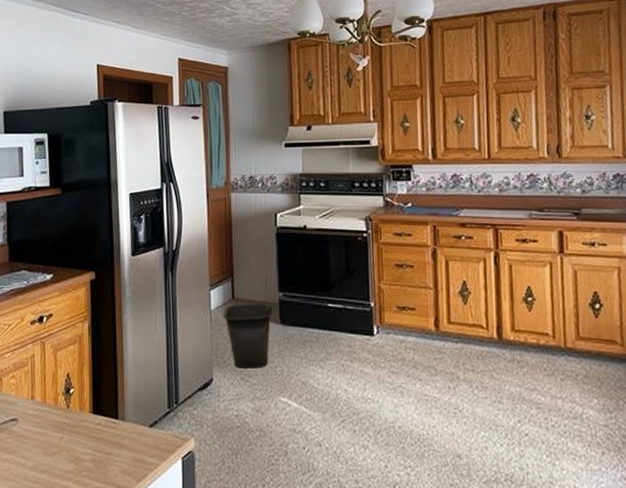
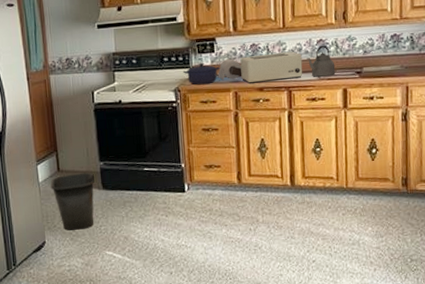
cooking pot: none [375,191,417,215] -> present [182,62,221,85]
paper towel holder: none [414,189,442,211] -> present [218,59,242,80]
toaster: none [440,186,512,219] -> present [240,52,303,85]
kettle: none [515,180,550,215] -> present [306,45,336,77]

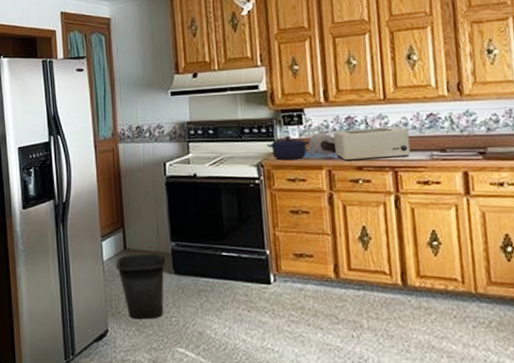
kettle: present [306,45,336,77] -> none [414,120,453,157]

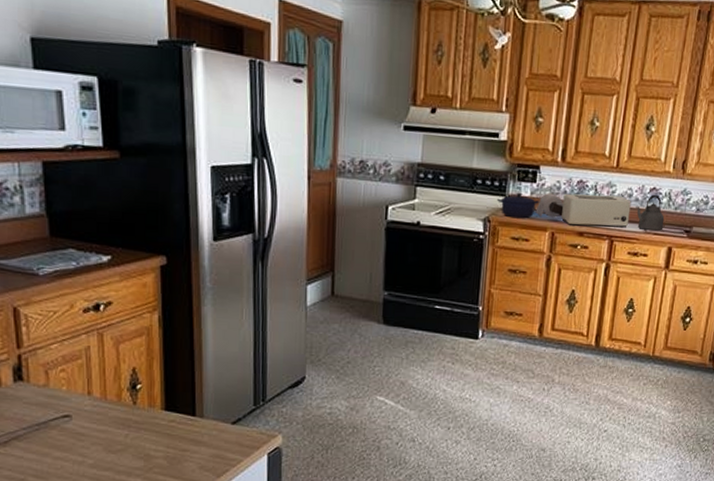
waste bin: present [115,253,165,319] -> none [320,301,375,368]
kettle: none [414,120,453,157] -> present [636,194,665,231]

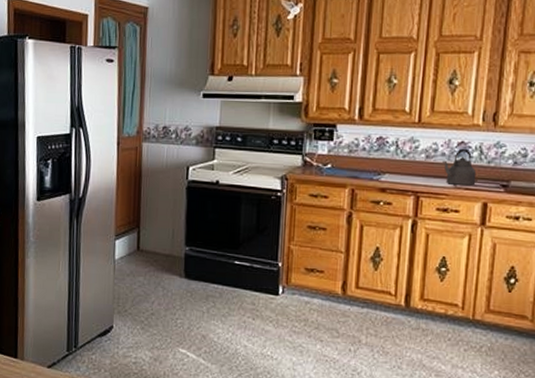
cooking pot: present [496,192,540,219] -> none [293,150,338,176]
paper towel holder: present [535,193,564,217] -> none [333,150,363,174]
toaster: present [561,193,631,229] -> none [361,150,437,184]

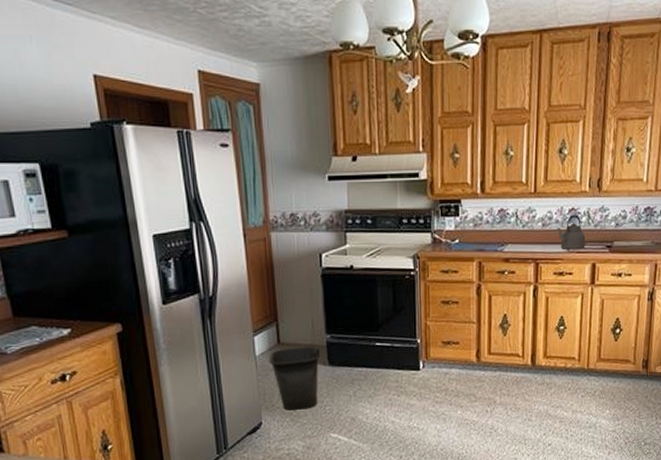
waste bin: none [126,255,177,319] -> present [268,346,320,411]

